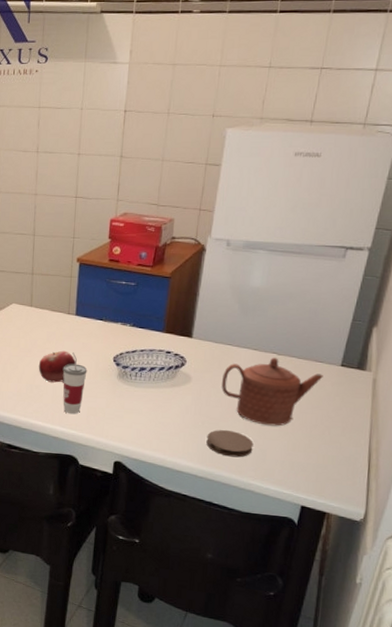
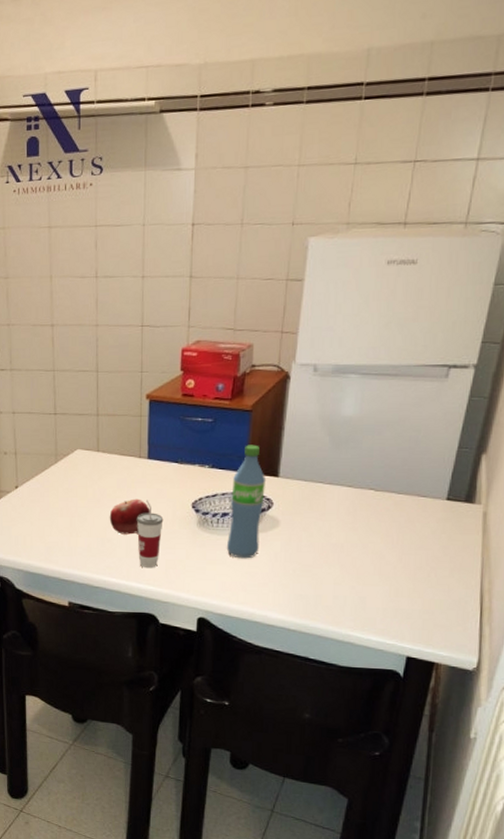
water bottle: none [142,307,181,410] -> present [226,445,267,559]
coaster: present [206,429,253,458] -> none [299,577,351,607]
teapot: present [221,357,323,426] -> none [314,494,427,571]

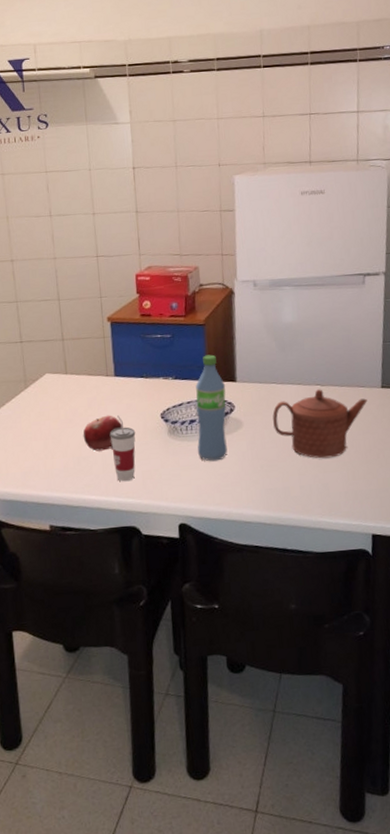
teapot: none [314,494,427,571] -> present [272,389,367,459]

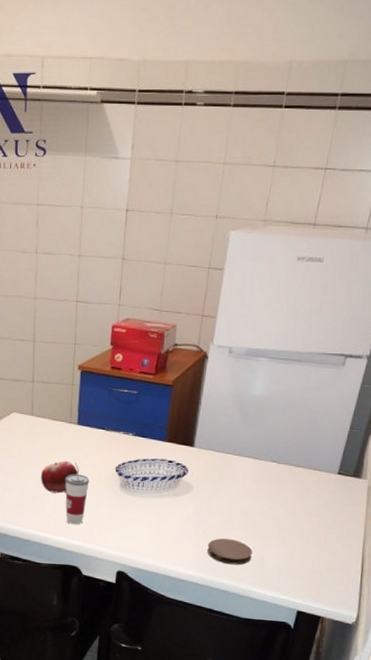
water bottle: present [196,354,228,462] -> none [145,416,183,520]
coaster: none [268,469,316,498] -> present [207,538,253,565]
teapot: present [272,389,367,459] -> none [222,466,321,534]

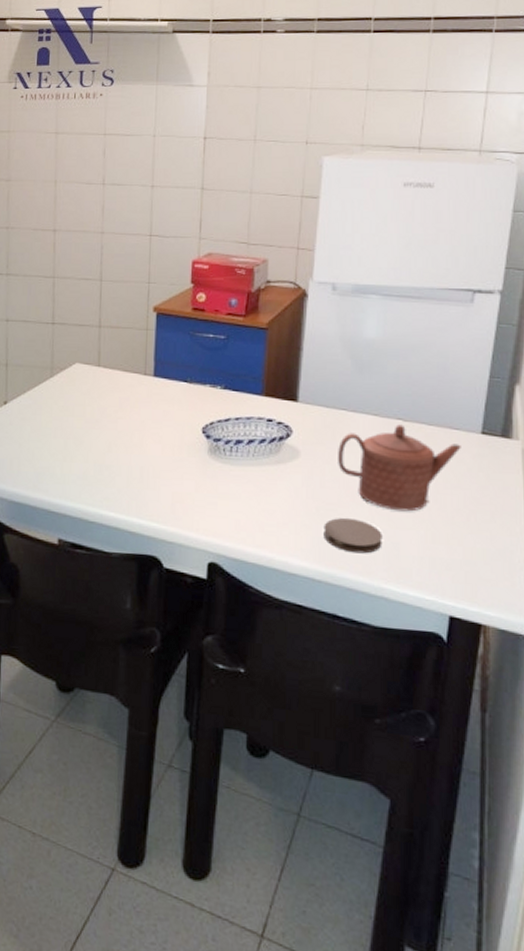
fruit: present [40,460,78,494] -> none [109,420,155,462]
cup: present [65,462,90,525] -> none [140,422,170,502]
teapot: none [222,466,321,534] -> present [338,424,461,512]

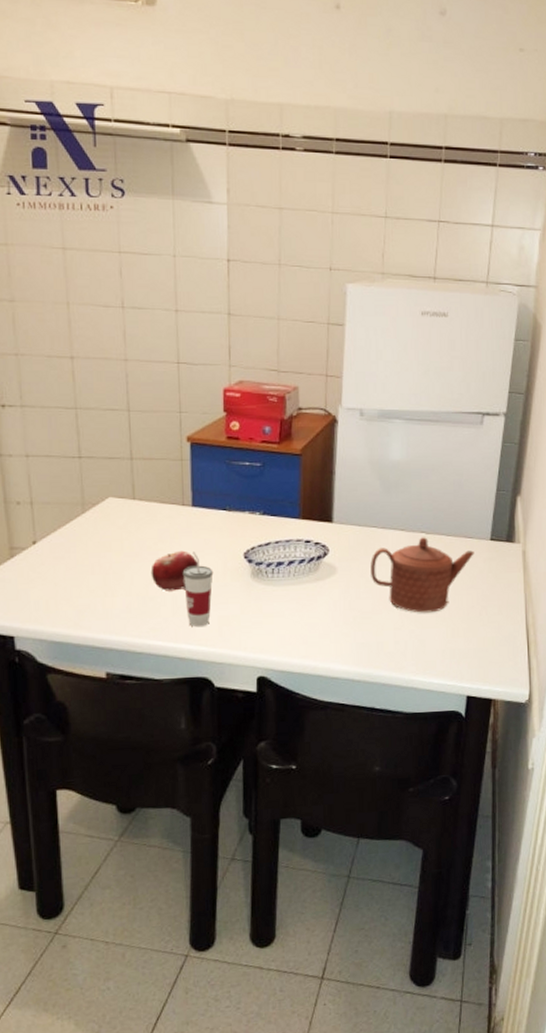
fruit: none [109,420,155,462] -> present [150,550,198,591]
cup: none [140,422,170,502] -> present [184,551,214,628]
coaster: present [323,517,382,554] -> none [360,623,411,653]

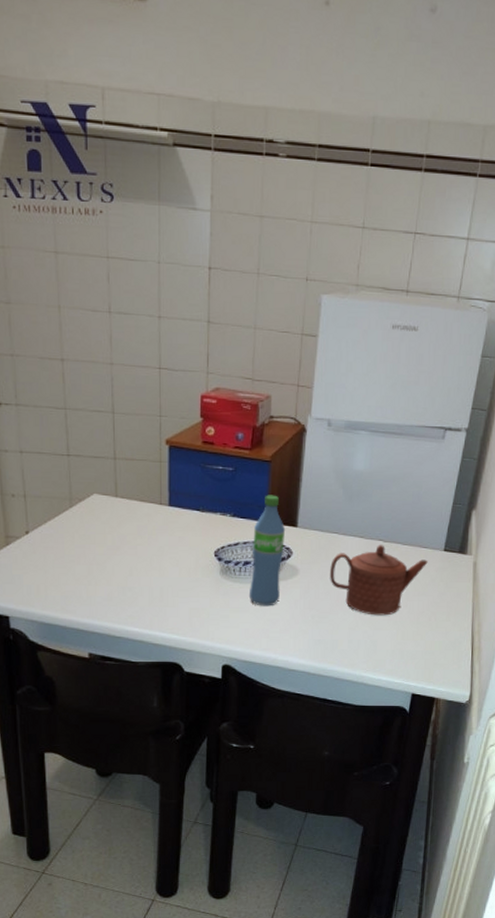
fruit: present [150,550,198,591] -> none [130,546,172,583]
cup: present [184,551,214,628] -> none [159,548,186,617]
water bottle: none [283,490,321,610] -> present [248,495,286,606]

